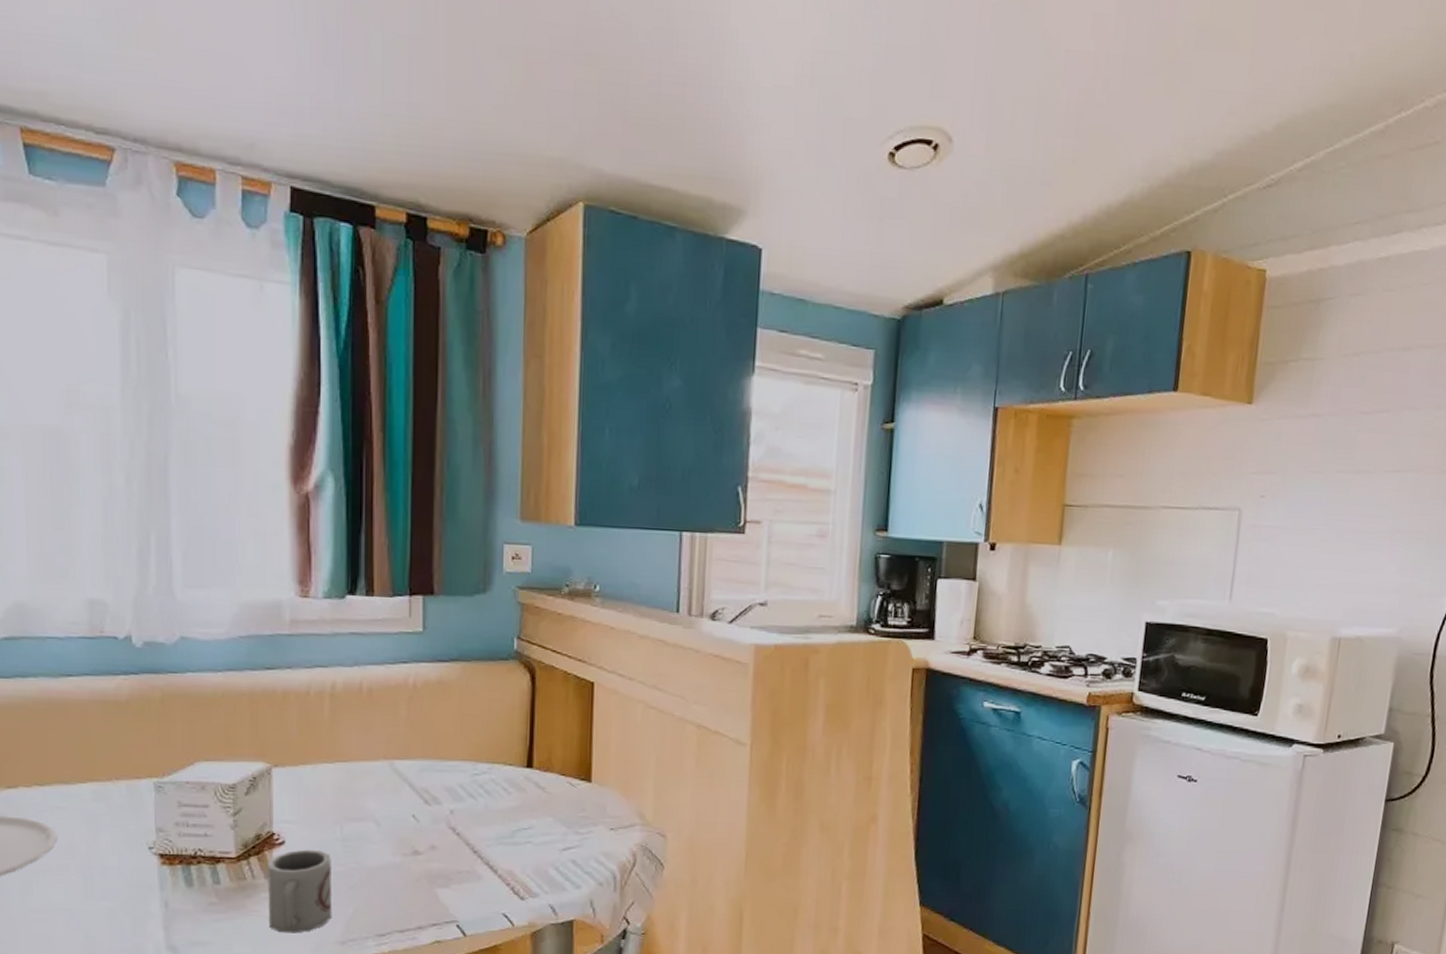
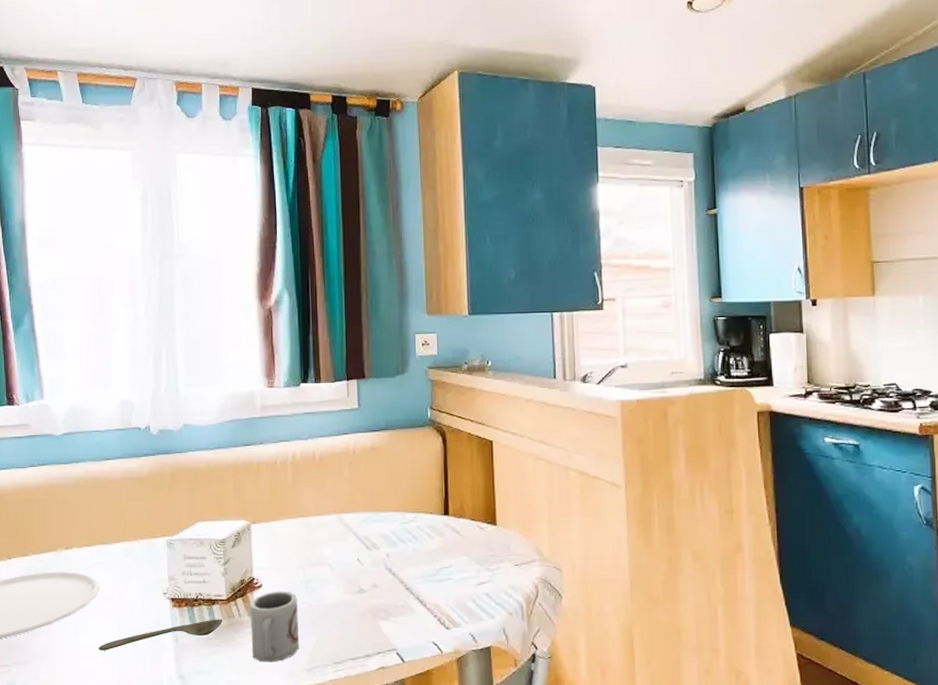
spoon: none [56,880,231,915] -> present [98,619,223,651]

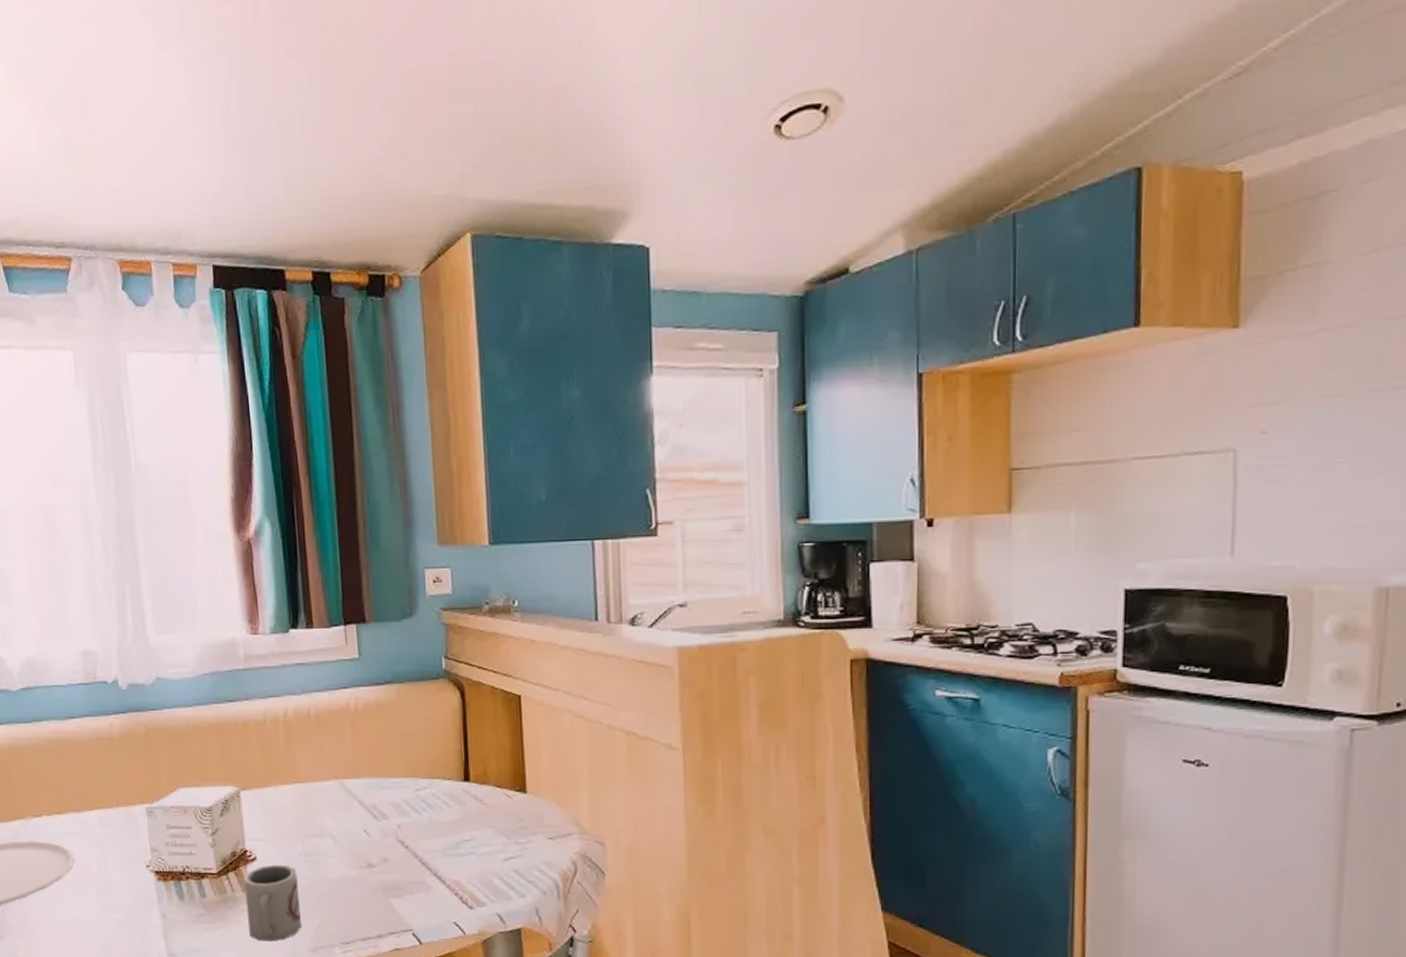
spoon: present [98,619,223,651] -> none [79,894,215,926]

